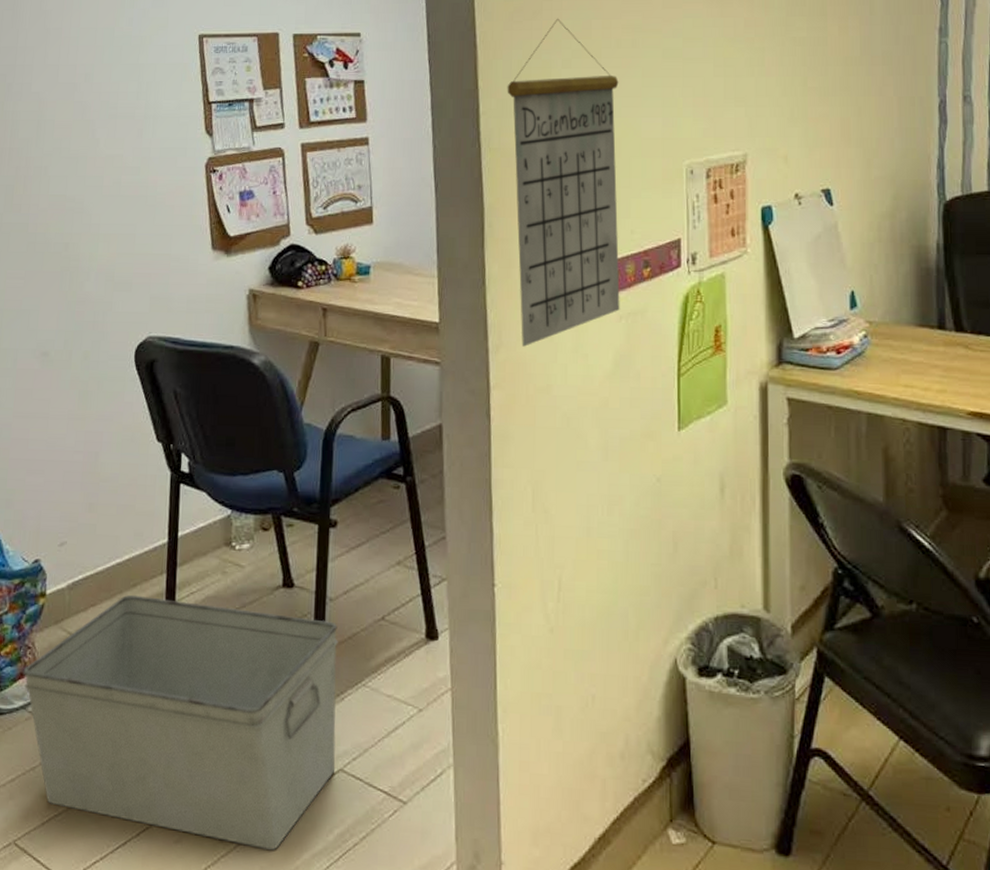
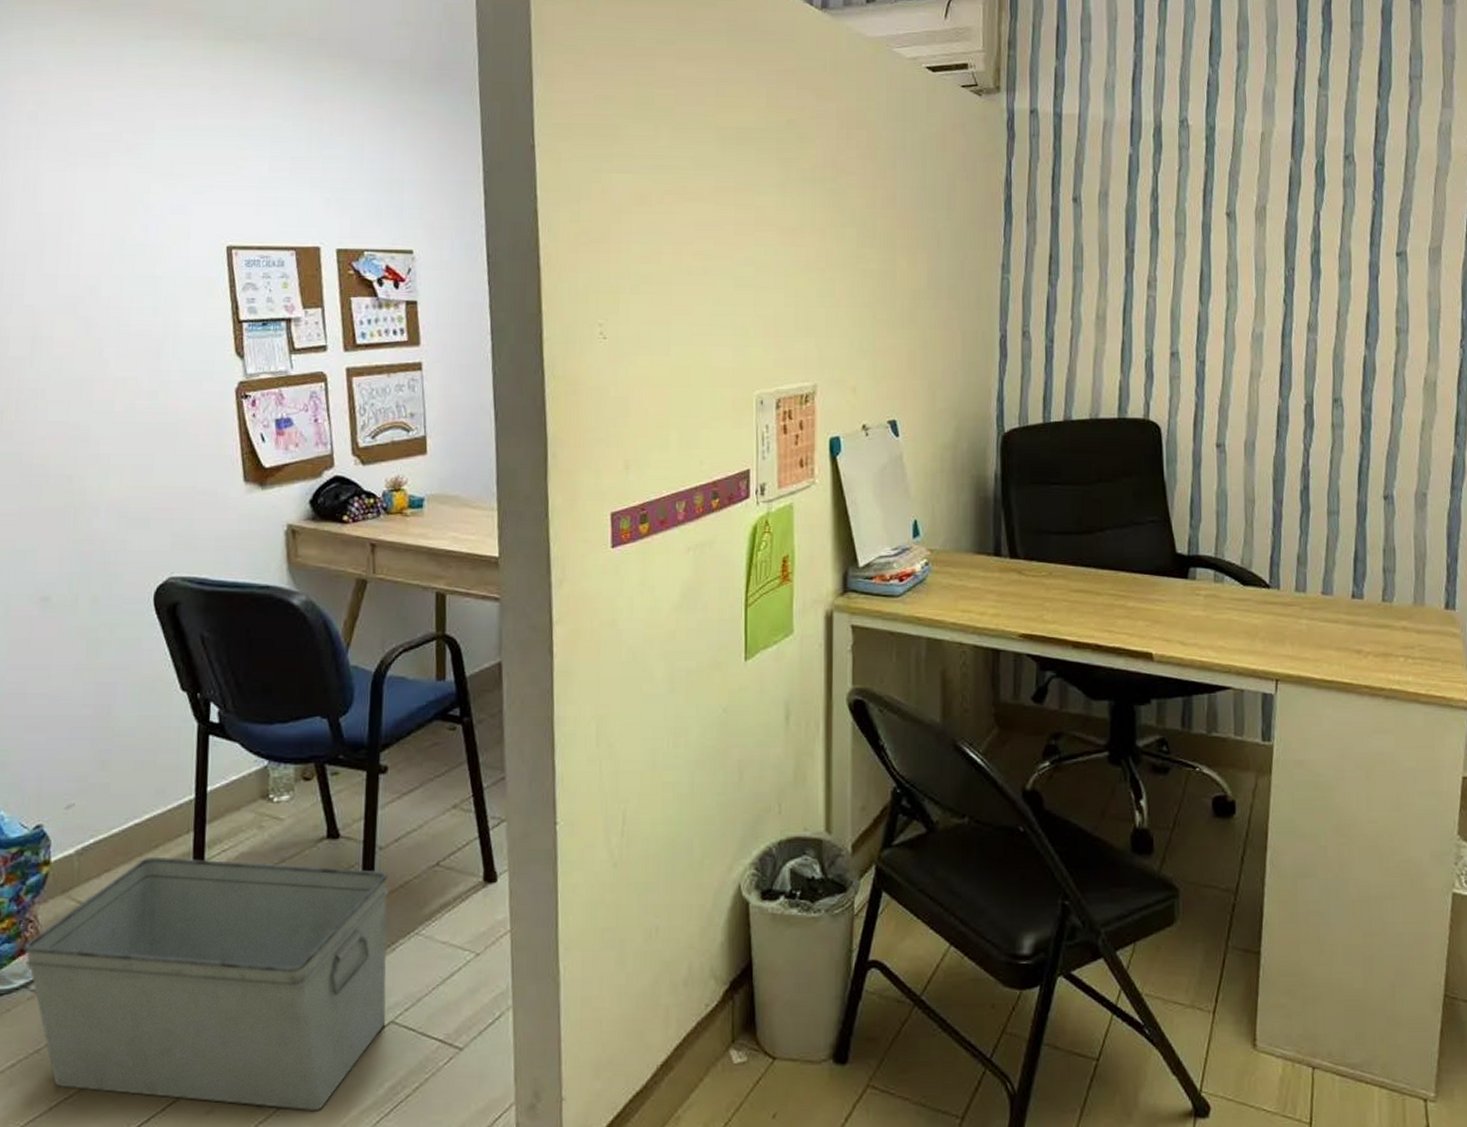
calendar: present [507,18,620,347] -> none [572,241,689,580]

